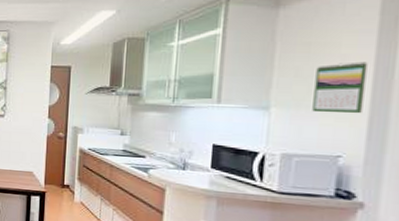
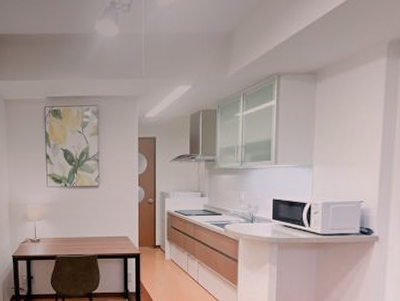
calendar: present [312,62,368,114] -> none [343,125,378,168]

